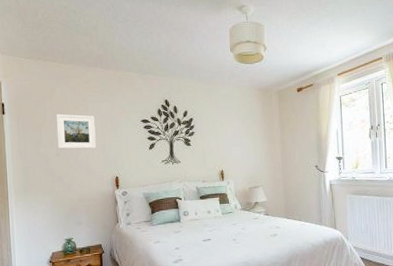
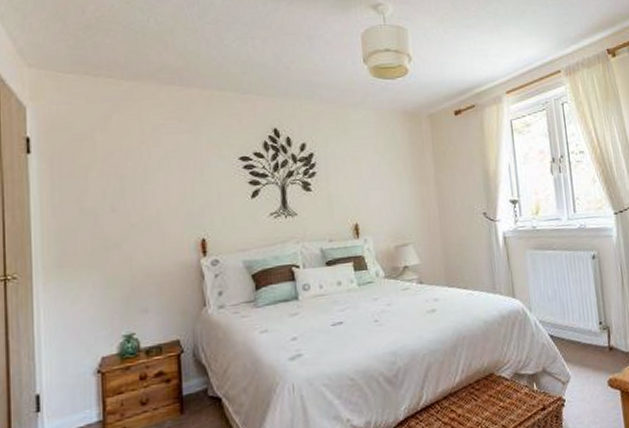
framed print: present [56,113,96,149] -> none [111,151,173,202]

